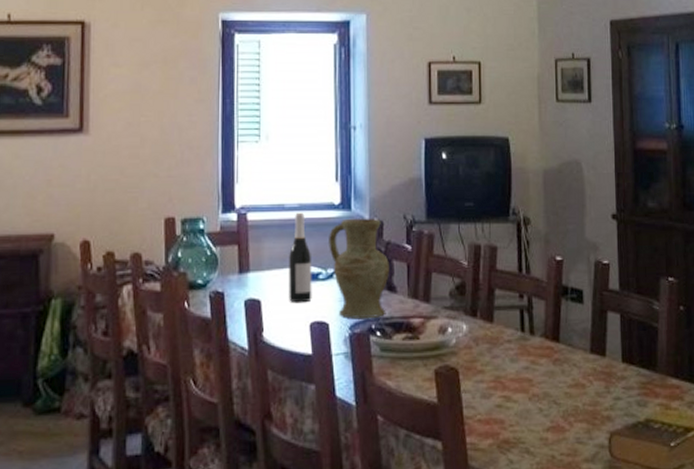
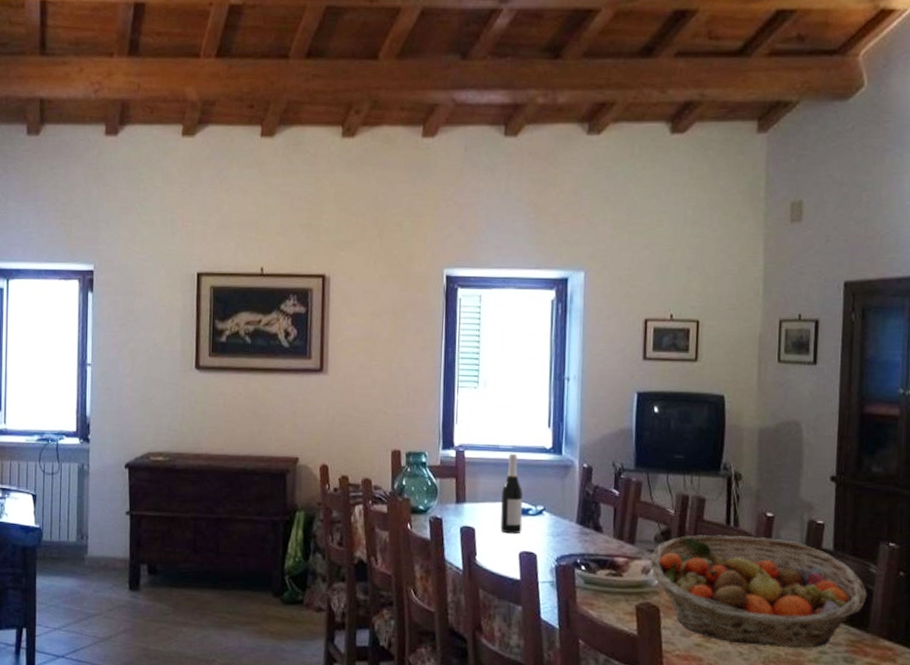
vase: present [329,218,389,318] -> none [539,462,596,553]
fruit basket: none [446,282,653,400] -> present [649,535,867,649]

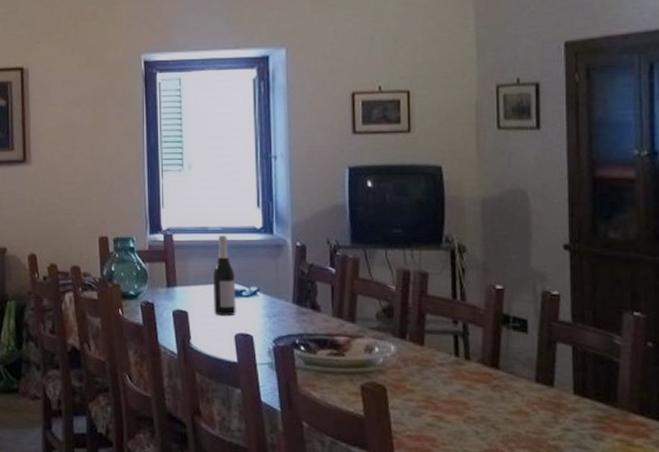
fruit basket: present [649,535,867,649] -> none [372,310,613,426]

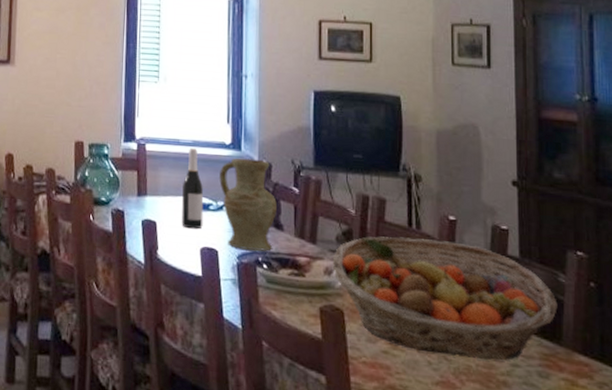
vase: none [251,241,313,333] -> present [219,158,277,251]
fruit basket: none [372,310,613,426] -> present [332,236,558,361]

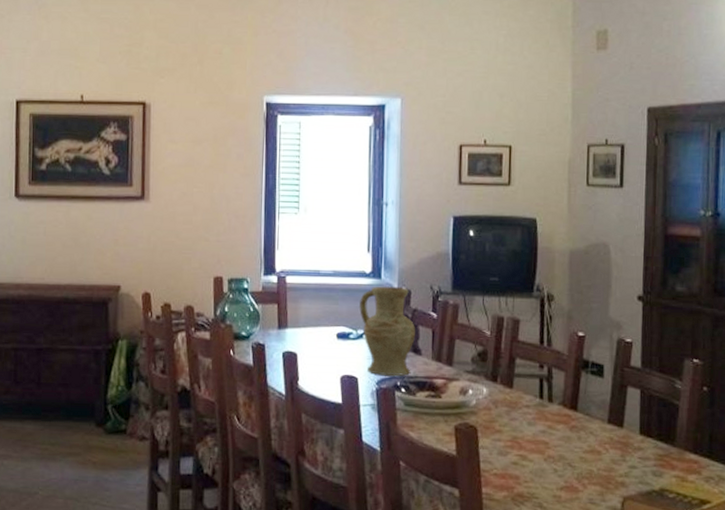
wine bottle: present [182,148,204,229] -> none [322,278,344,358]
fruit basket: present [332,236,558,361] -> none [467,355,673,464]

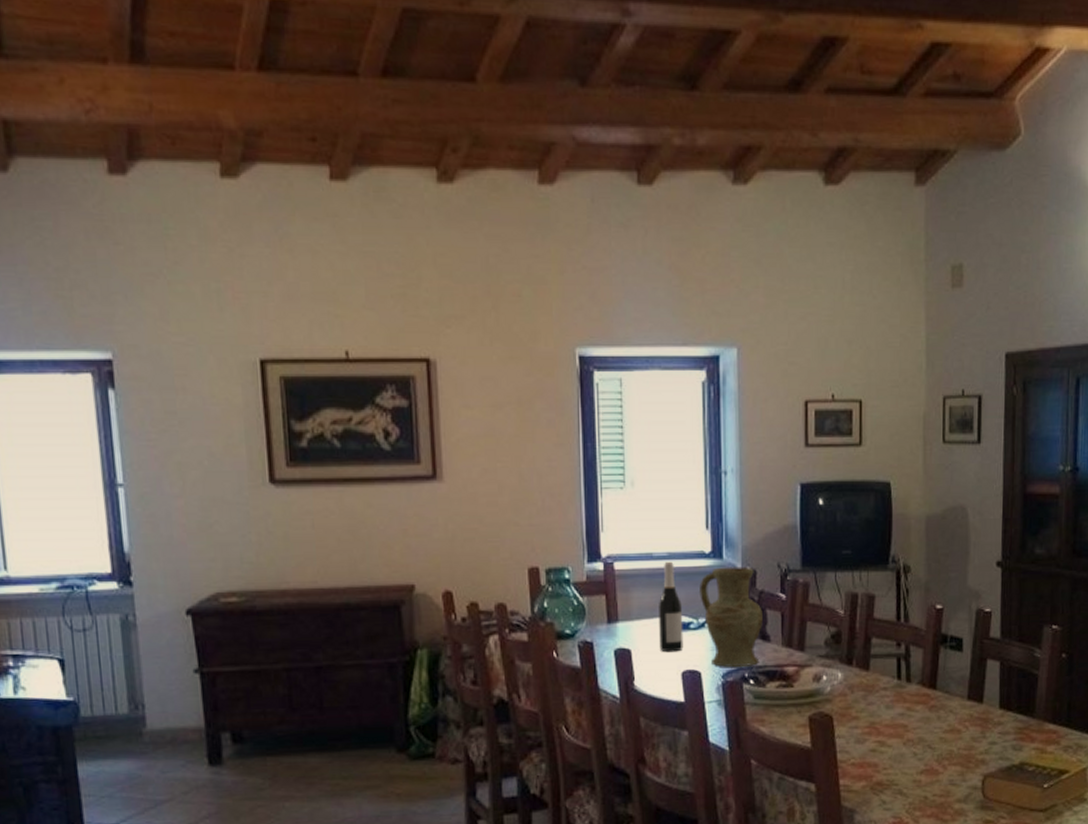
wine bottle: none [322,278,344,358] -> present [659,561,683,653]

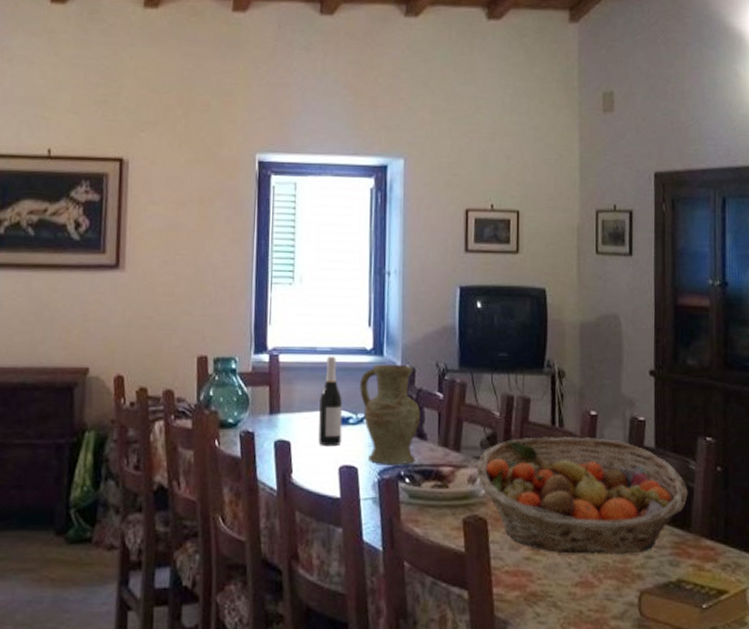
fruit basket: none [821,631,1033,744] -> present [476,437,688,554]

